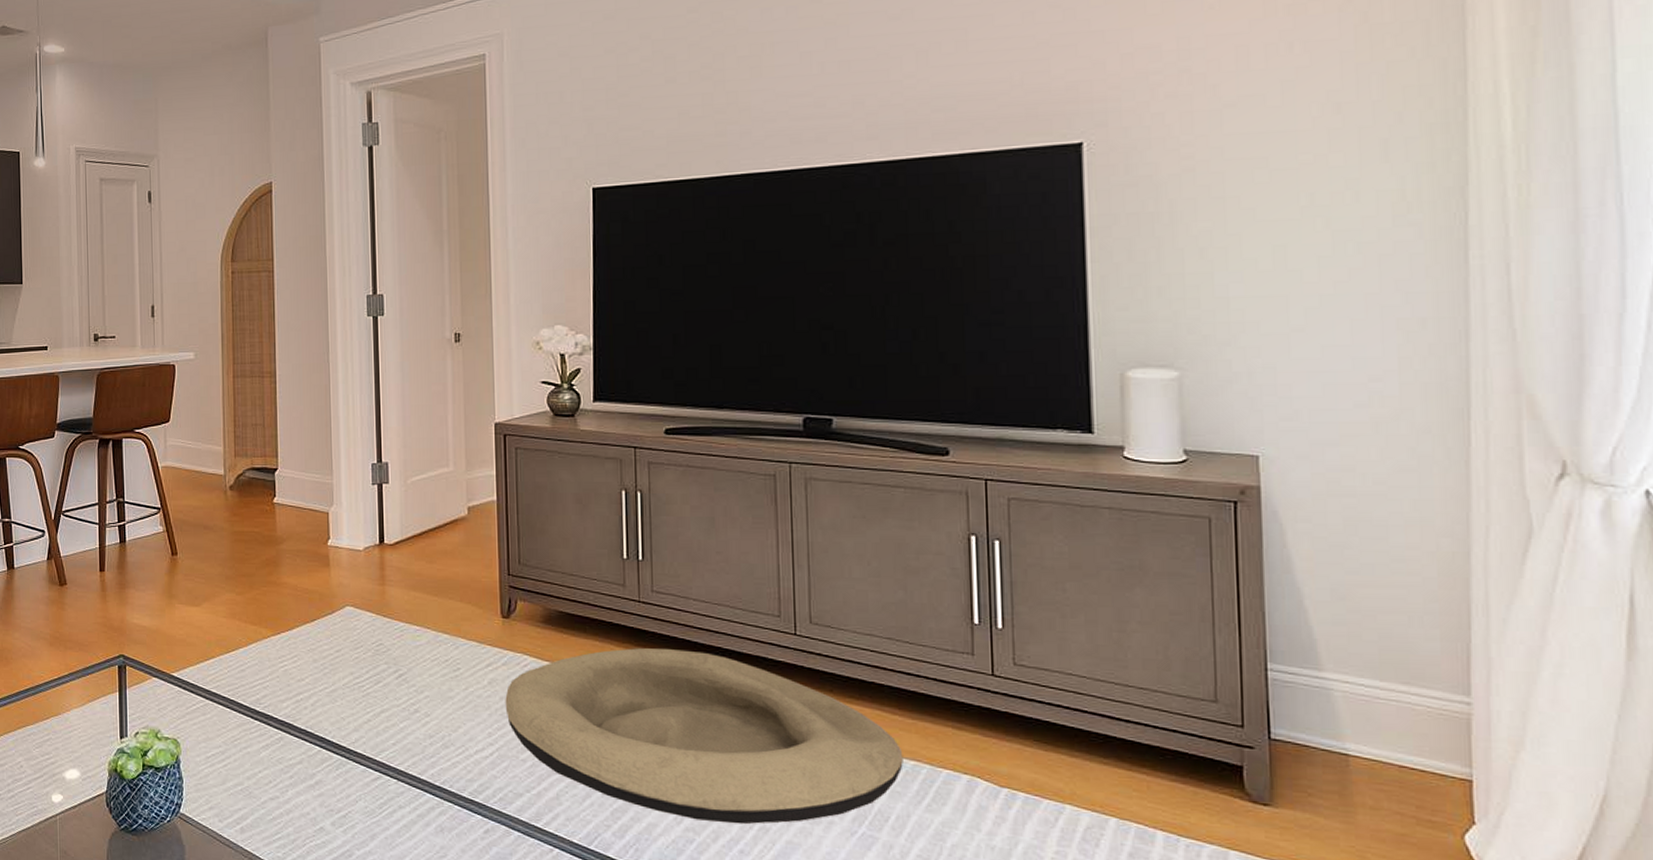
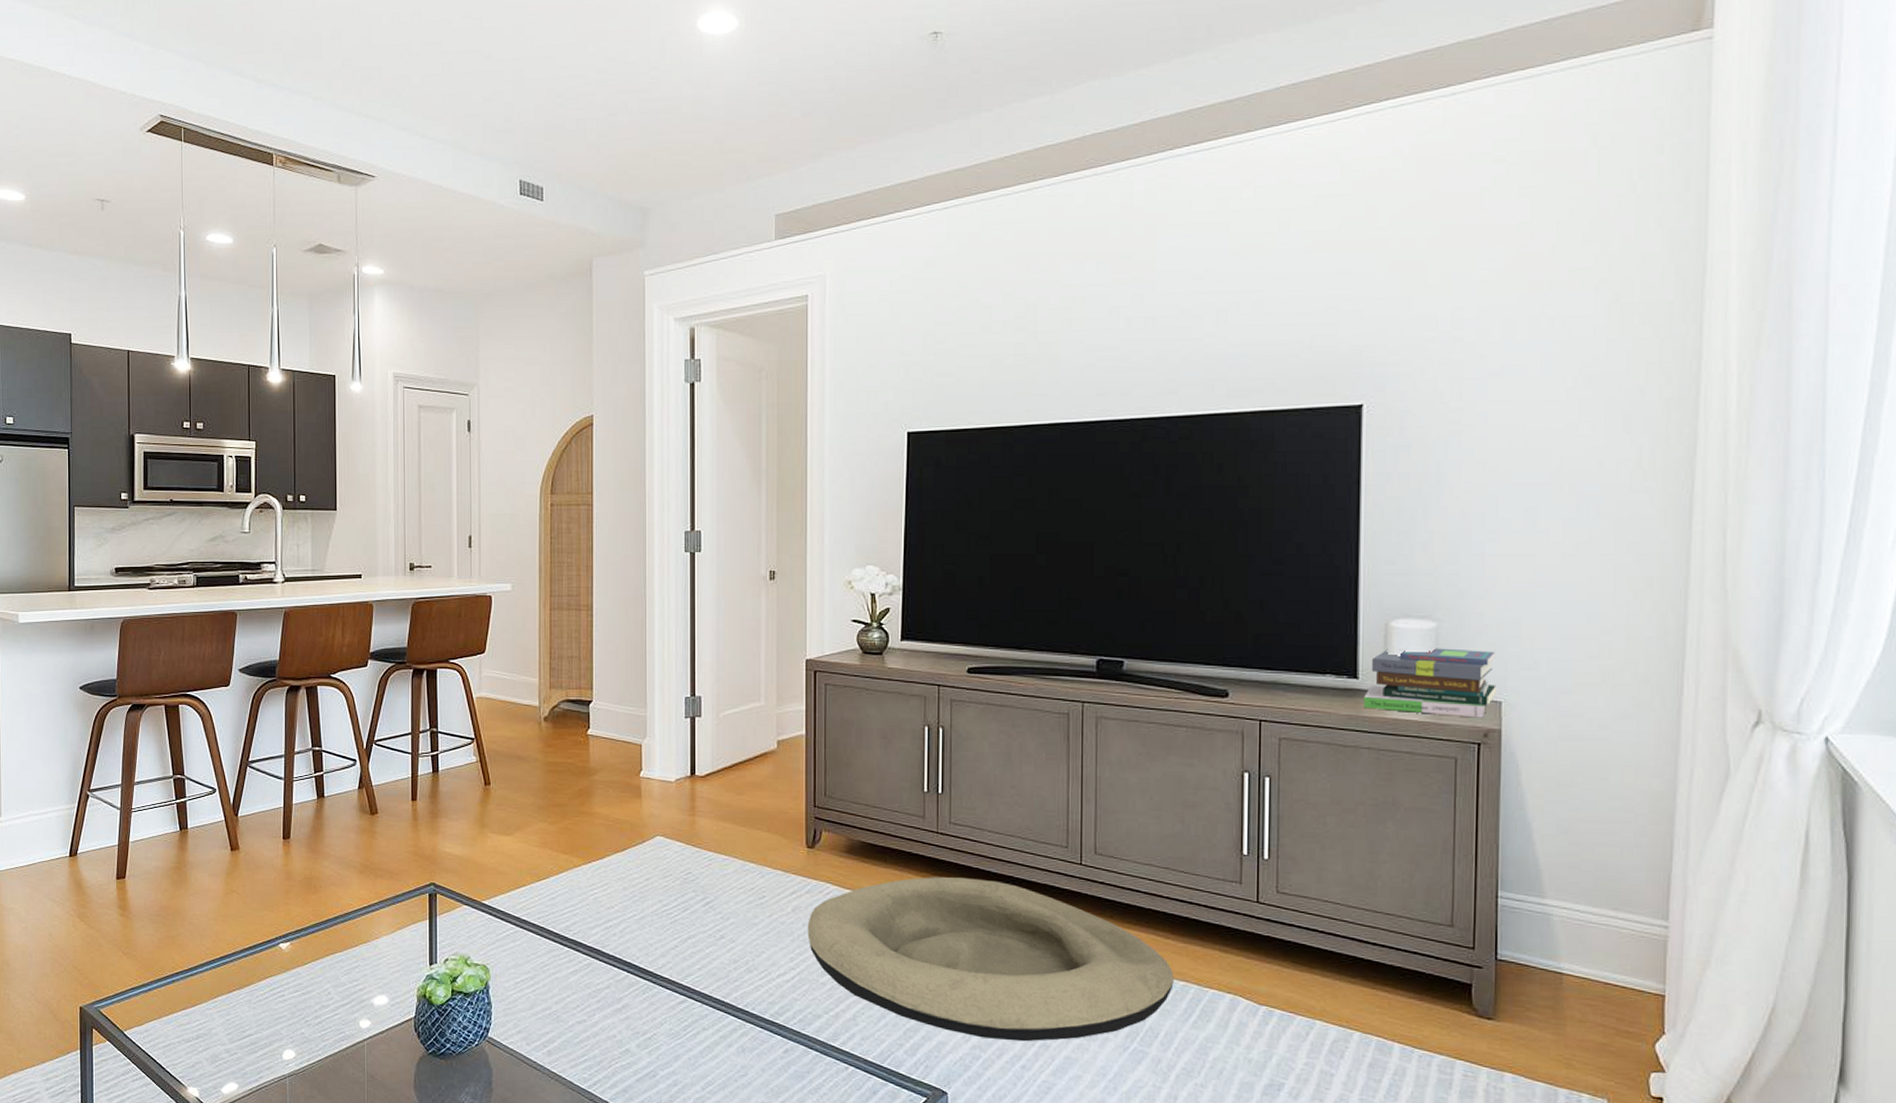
books: none [1101,399,1252,474] -> present [1364,648,1496,718]

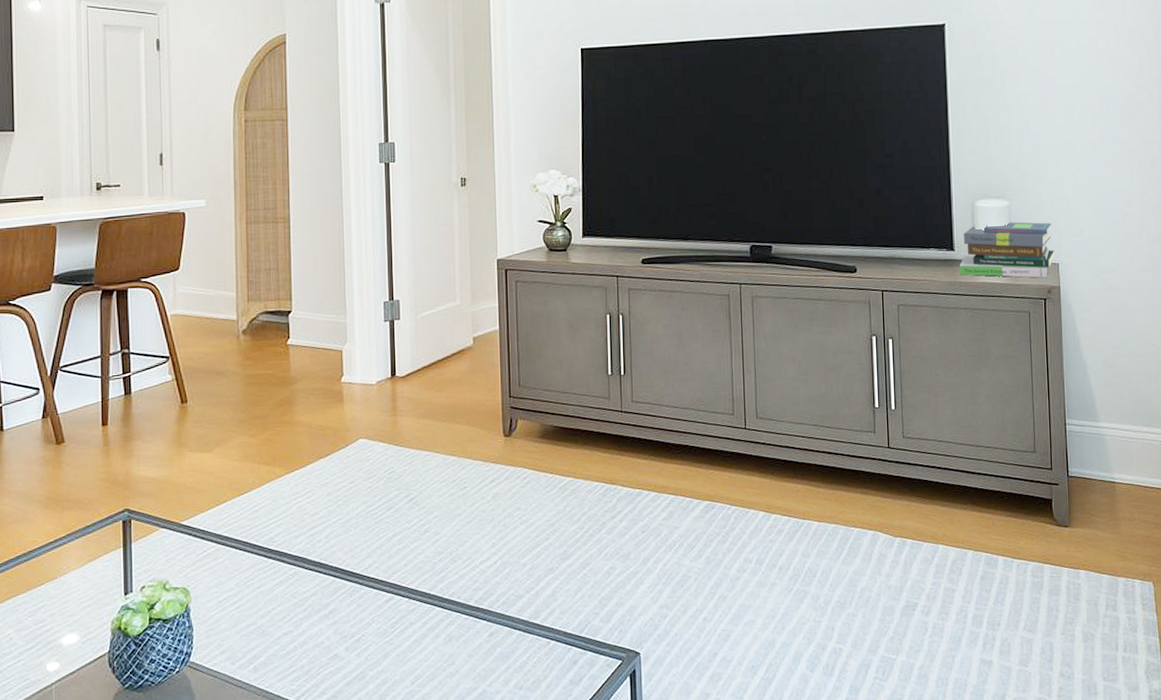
dog bed: present [807,877,1174,1042] -> none [507,450,826,597]

